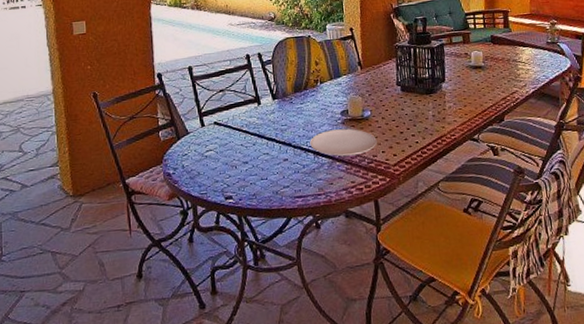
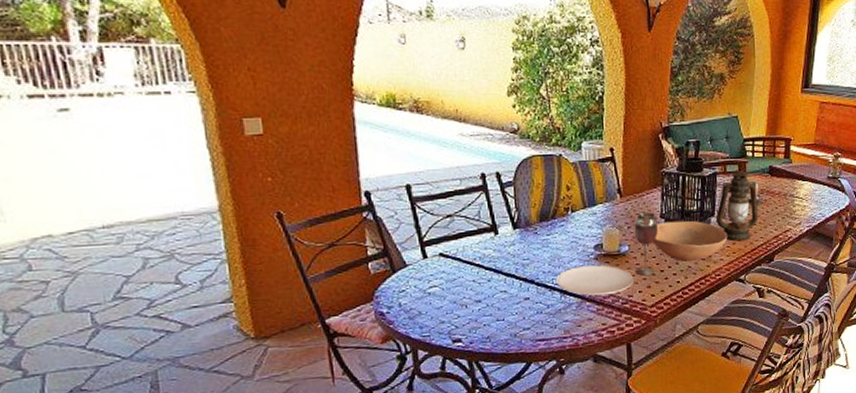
wineglass: none [374,81,396,137] -> present [634,213,659,276]
bowl: none [391,87,459,124] -> present [652,220,728,261]
lantern: none [446,41,486,104] -> present [715,171,759,242]

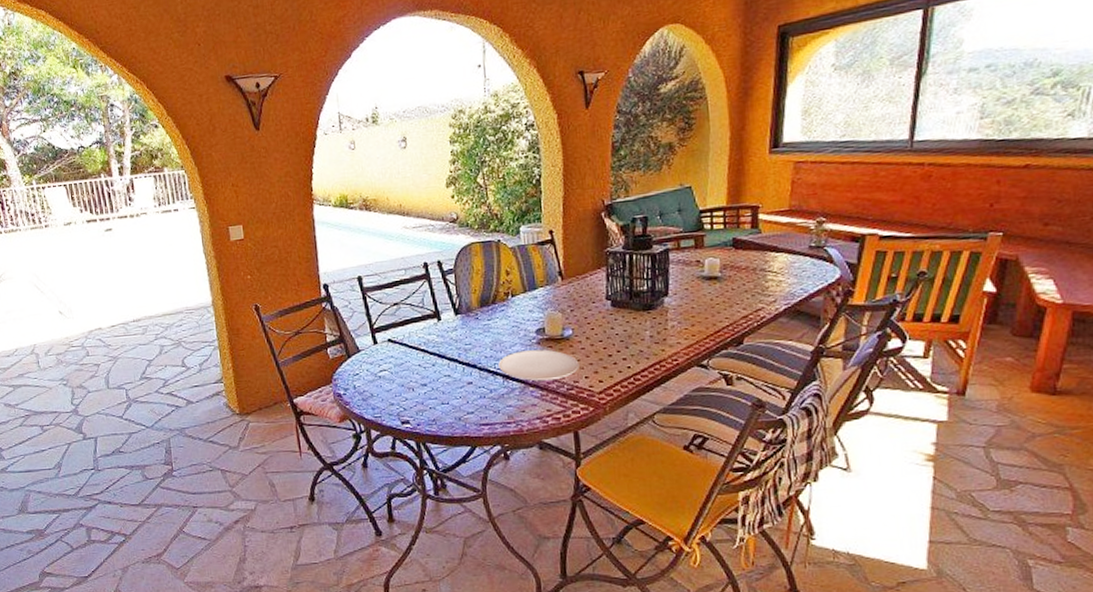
wineglass: present [634,213,659,276] -> none [577,294,605,361]
bowl: present [652,220,728,261] -> none [598,301,685,345]
lantern: present [715,171,759,242] -> none [669,245,722,323]

